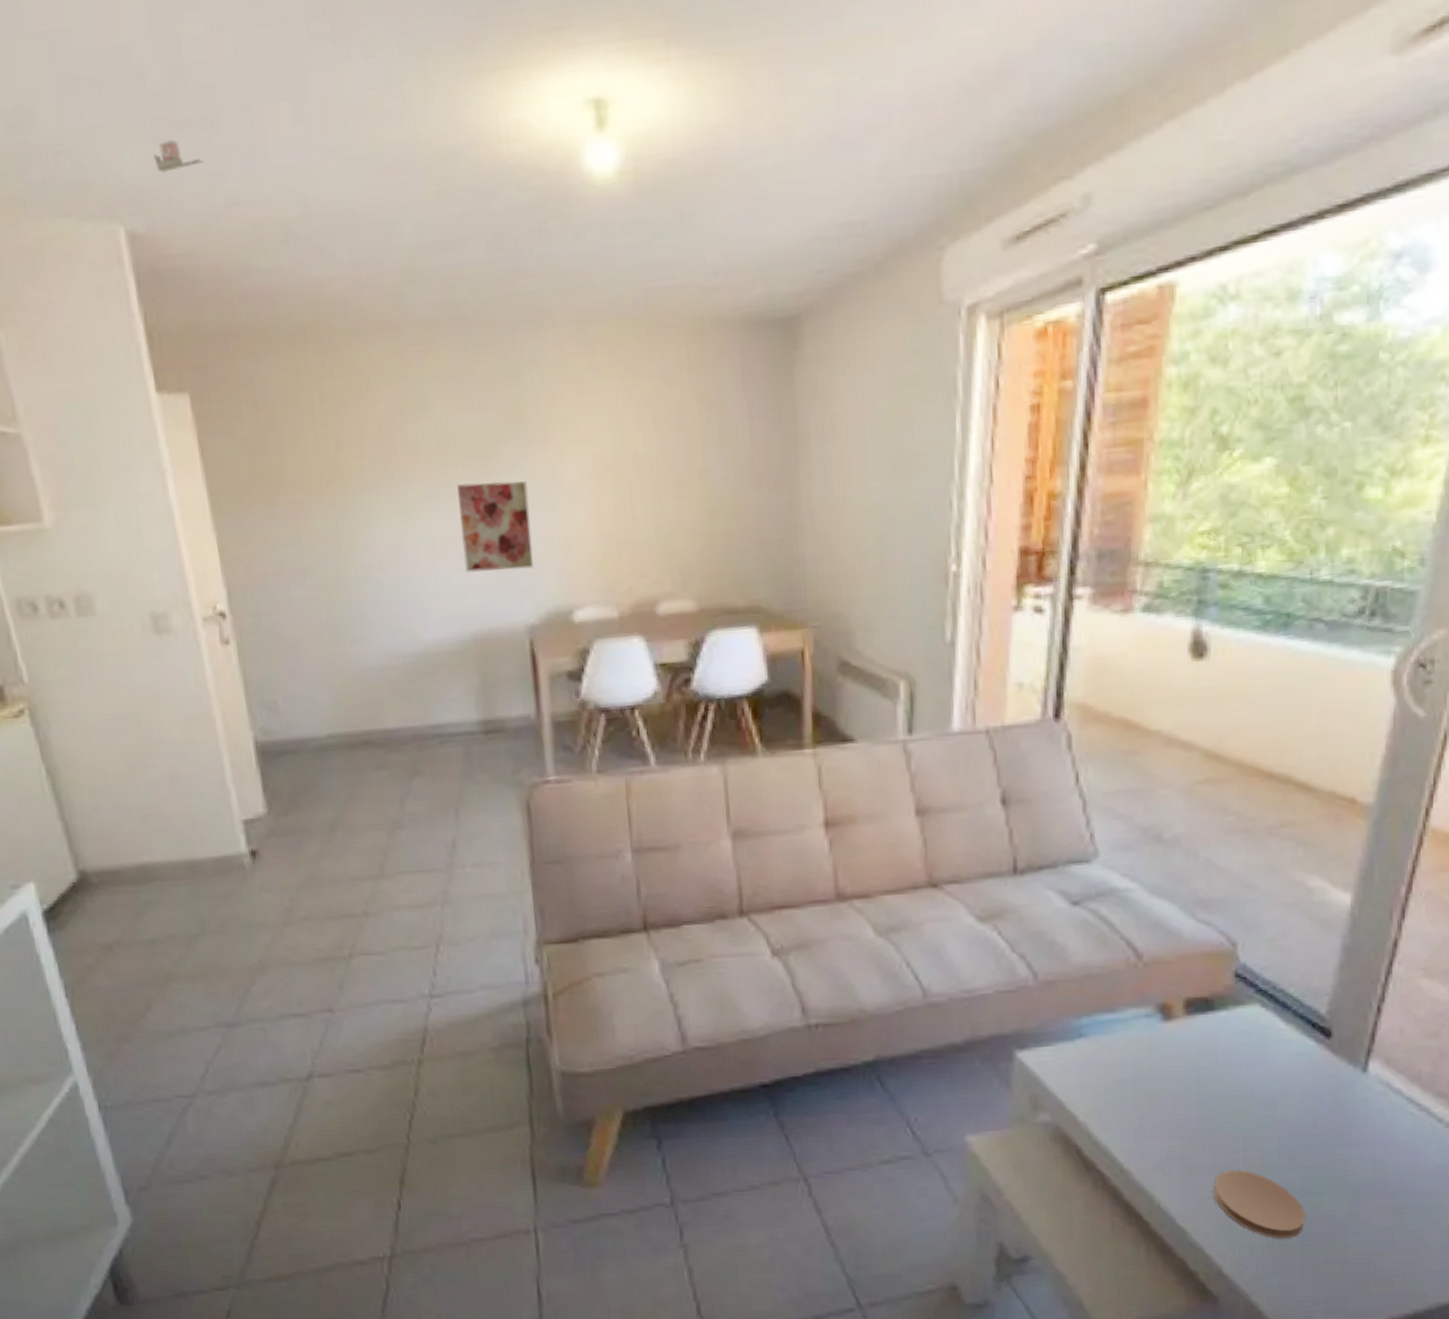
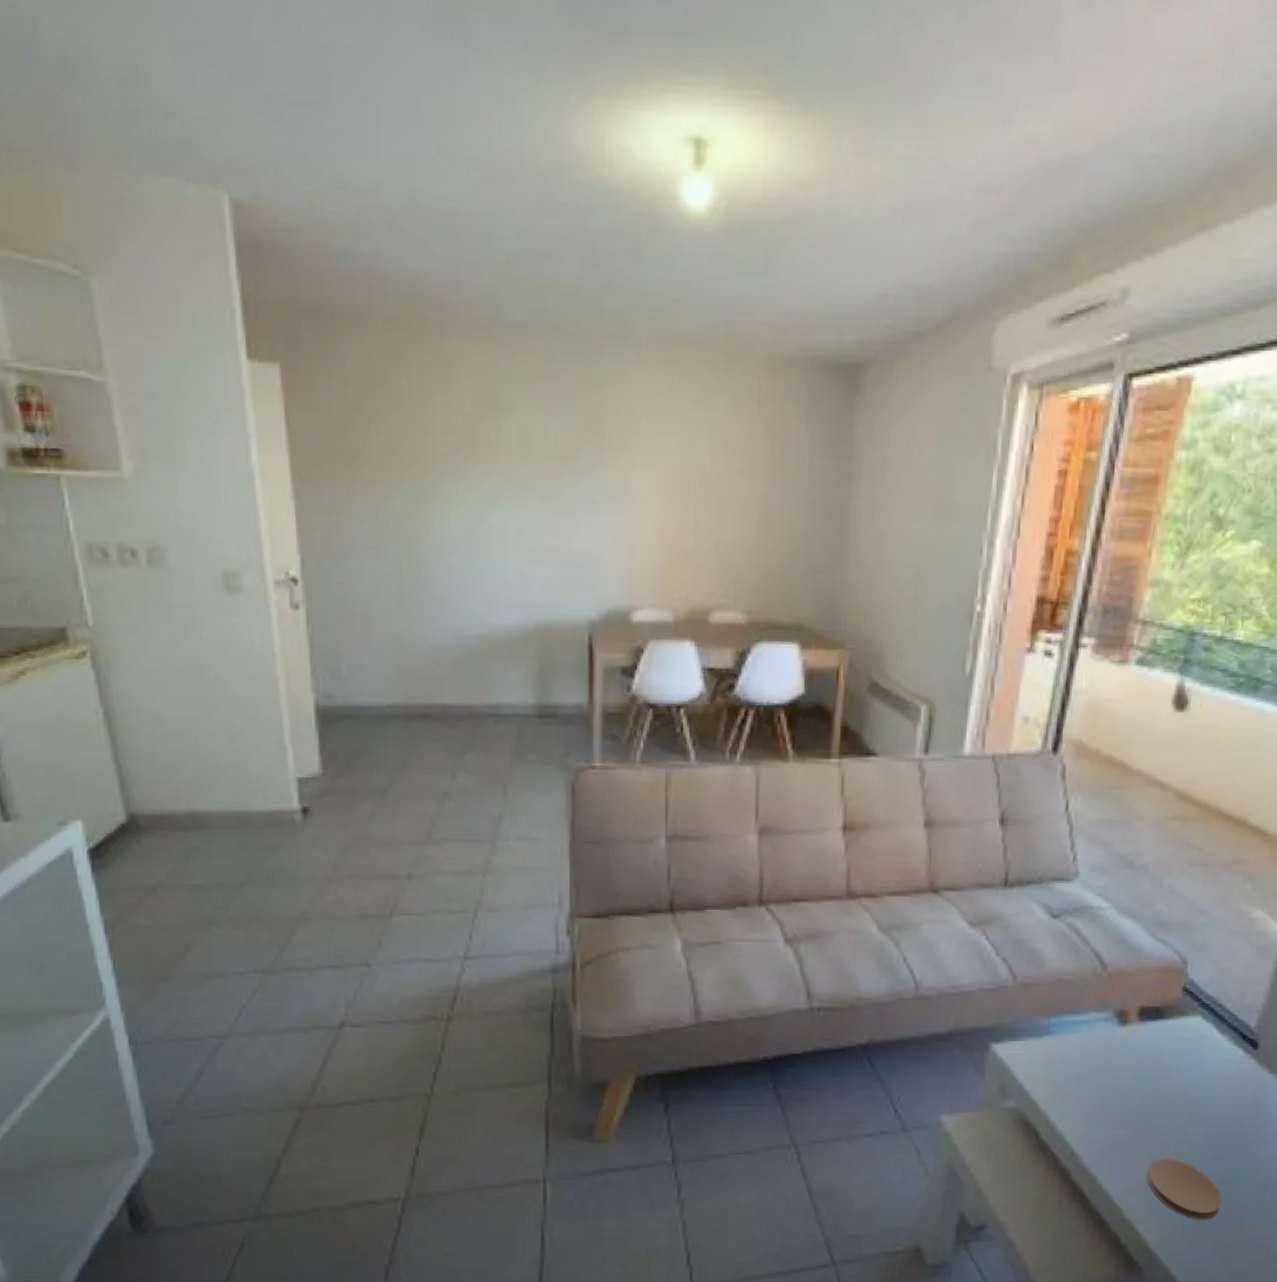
tape dispenser: present [153,140,204,173] -> none [264,117,314,147]
wall art: present [457,481,534,572] -> none [532,482,599,568]

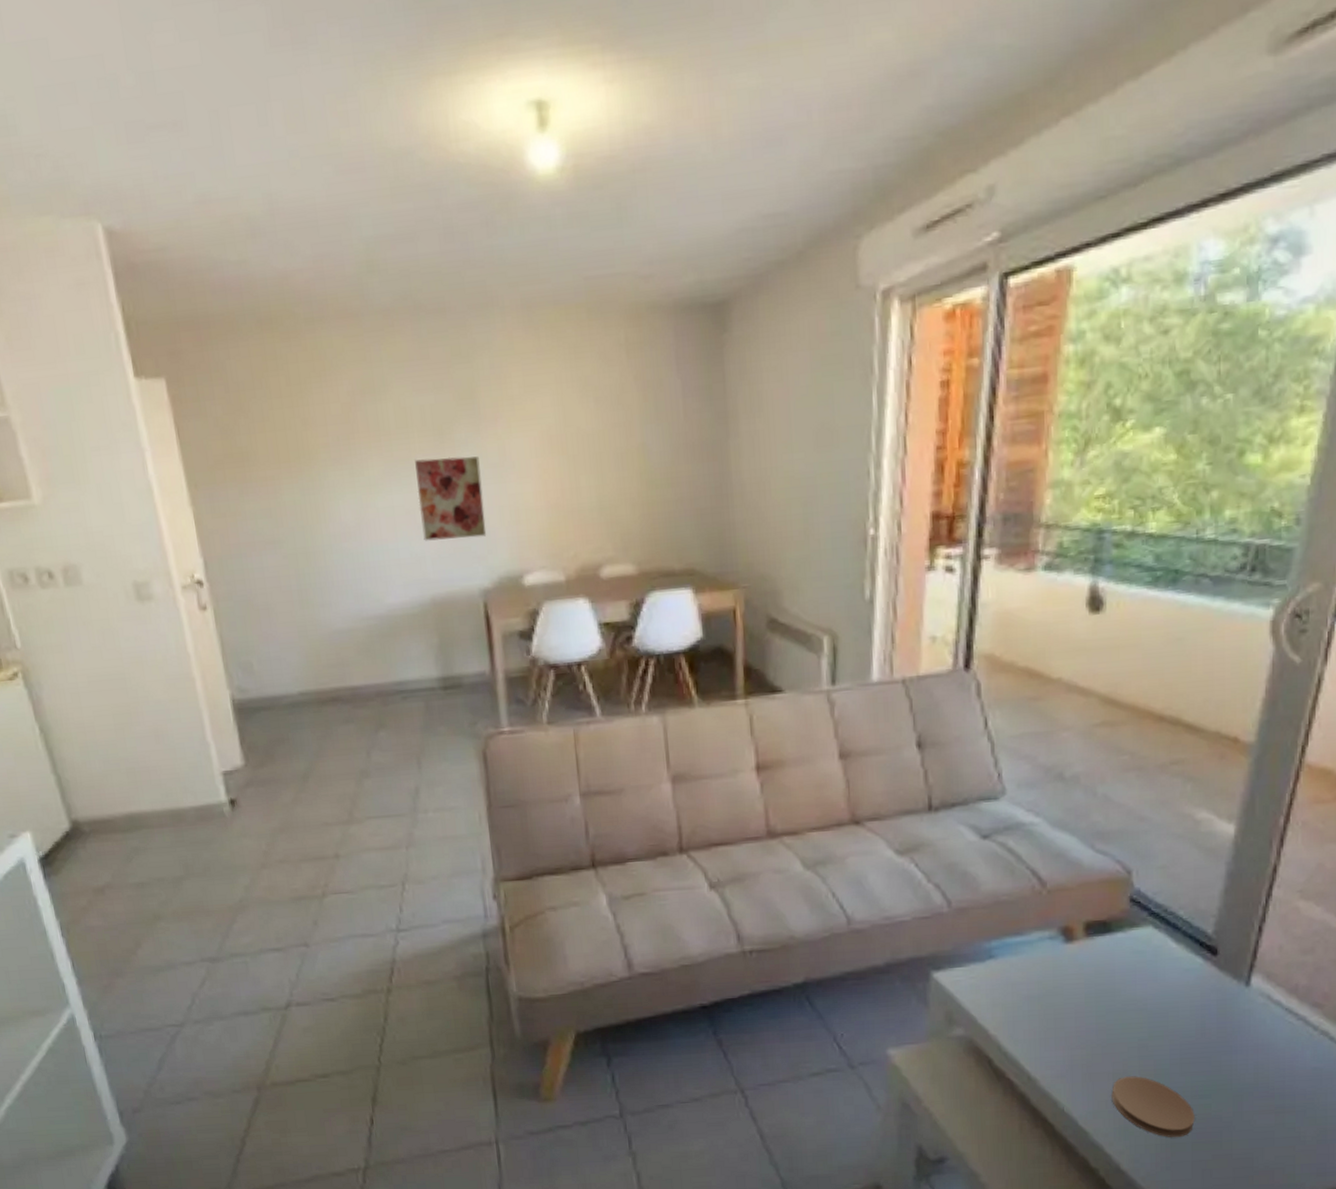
wall art: none [532,482,599,568] -> present [415,456,487,541]

